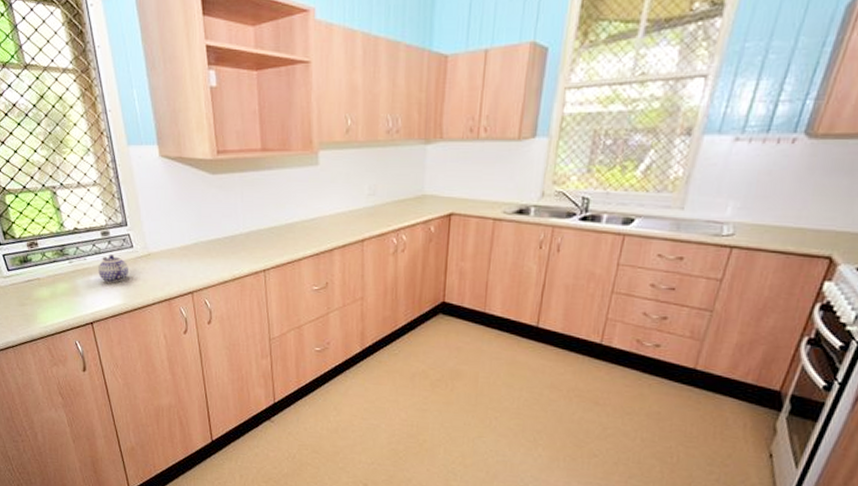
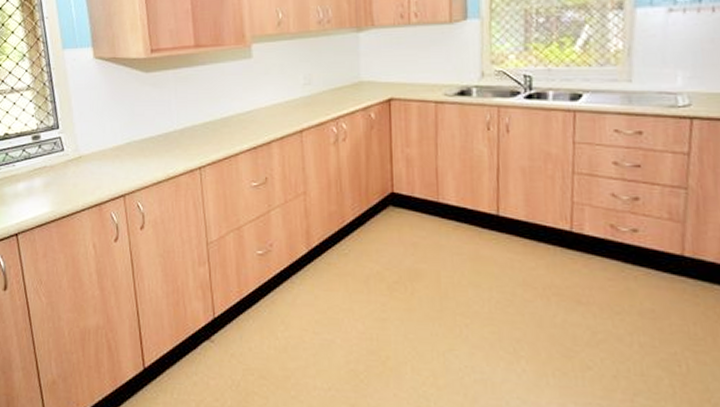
teapot: present [98,255,128,283] -> none [26,159,58,190]

